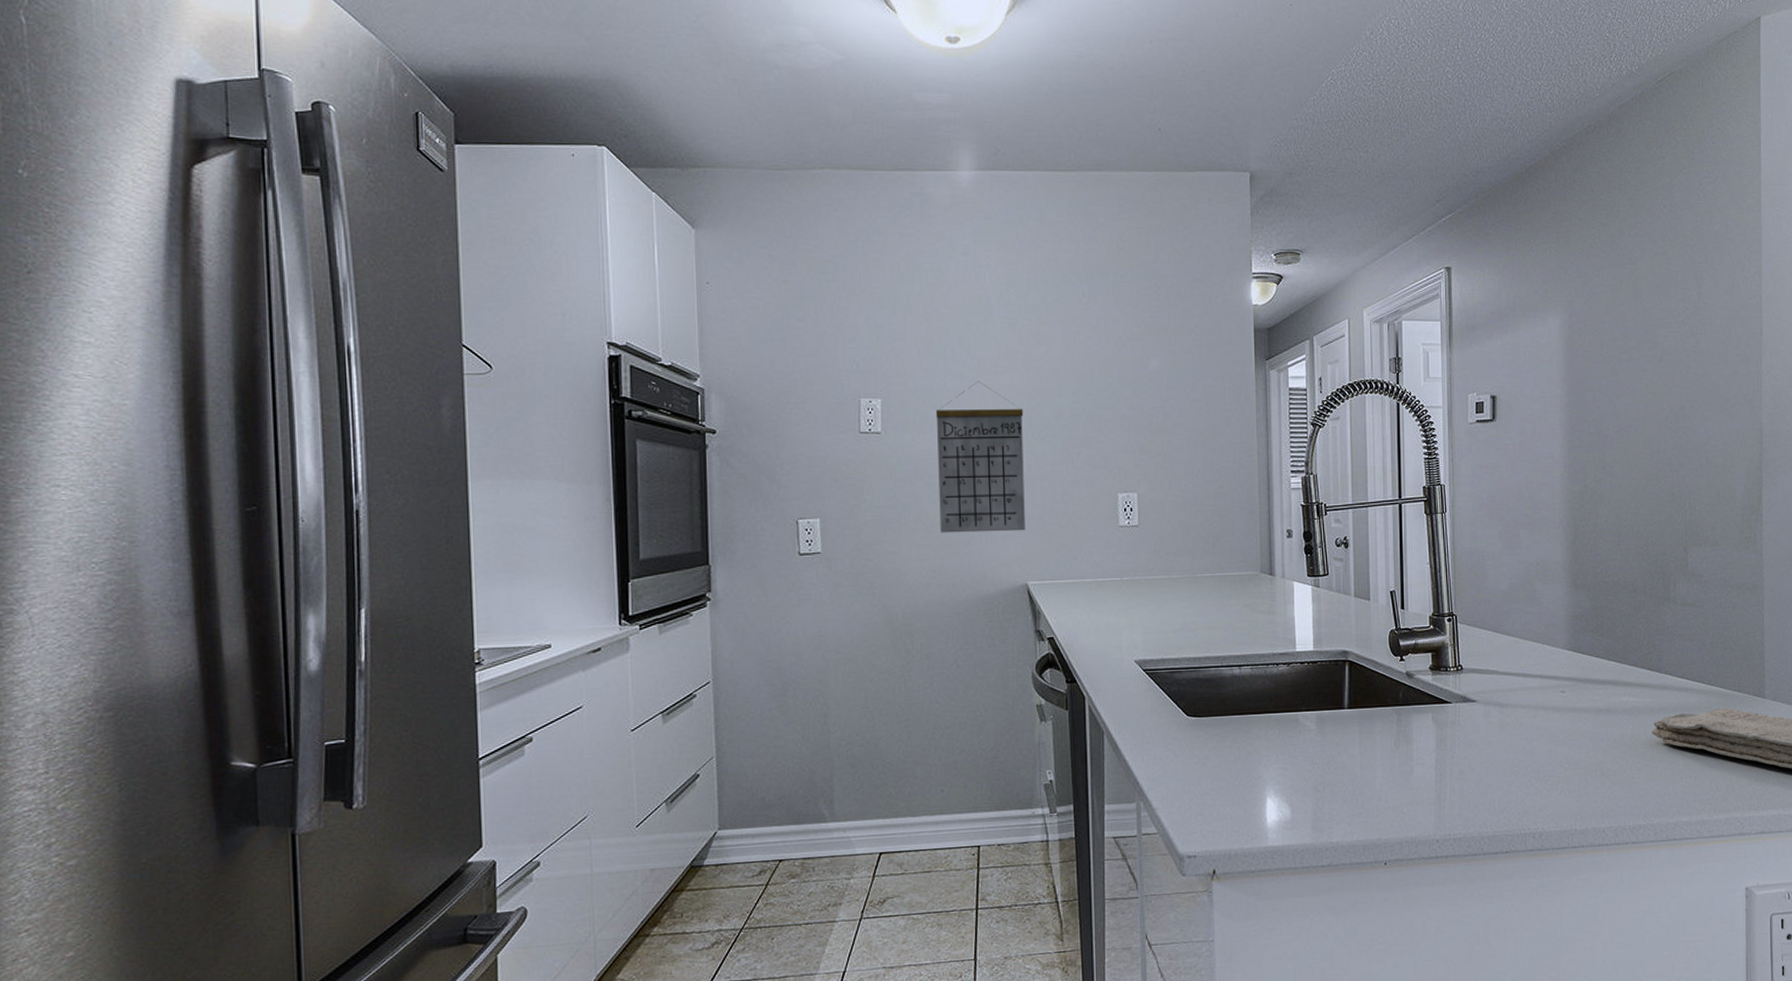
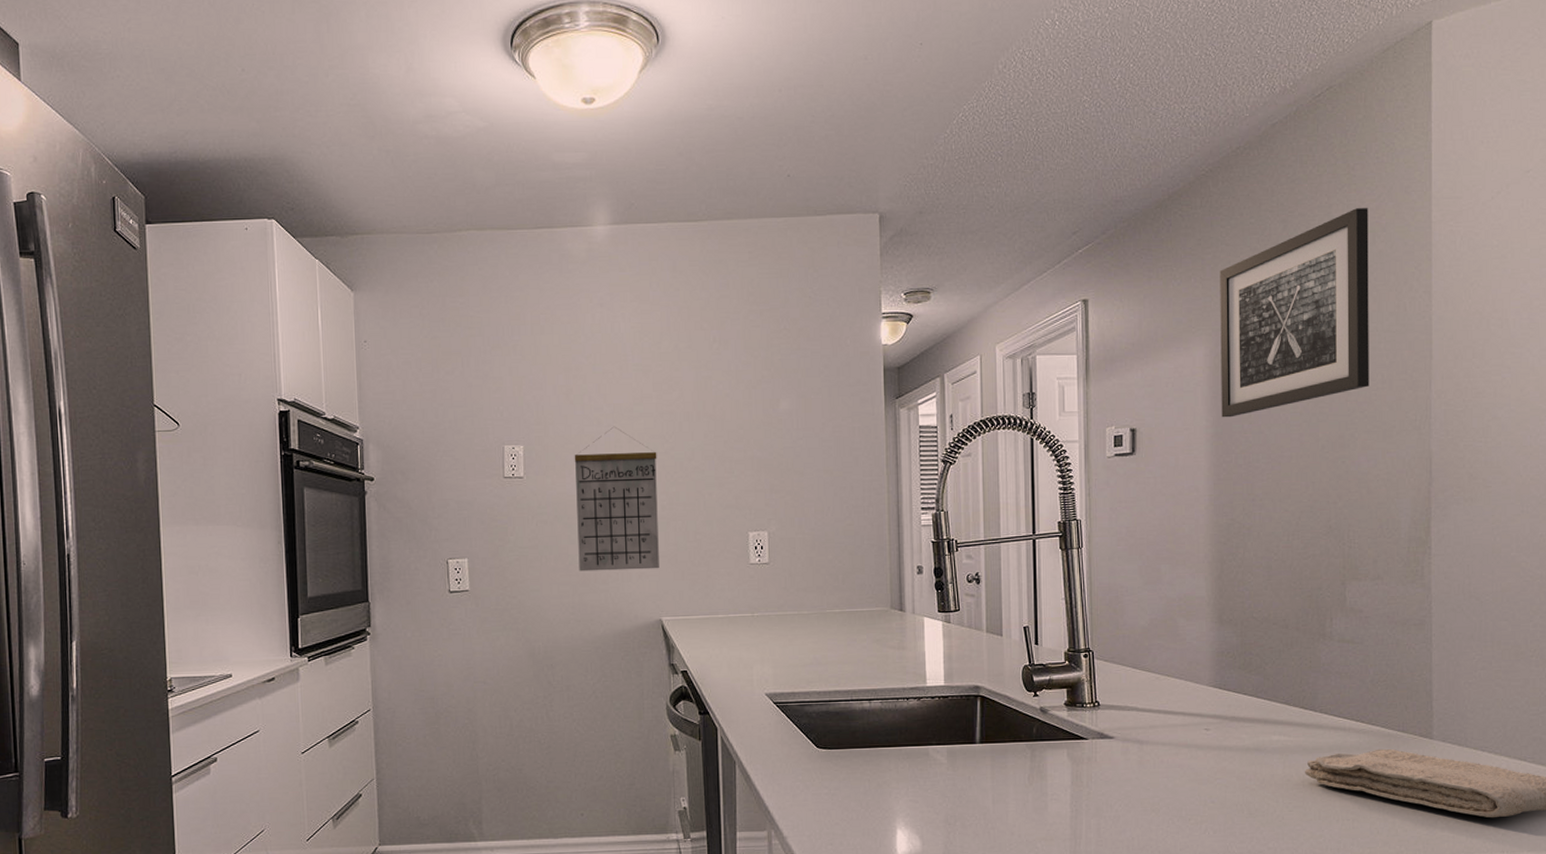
wall art: none [1573,190,1708,387] -> present [1220,208,1369,418]

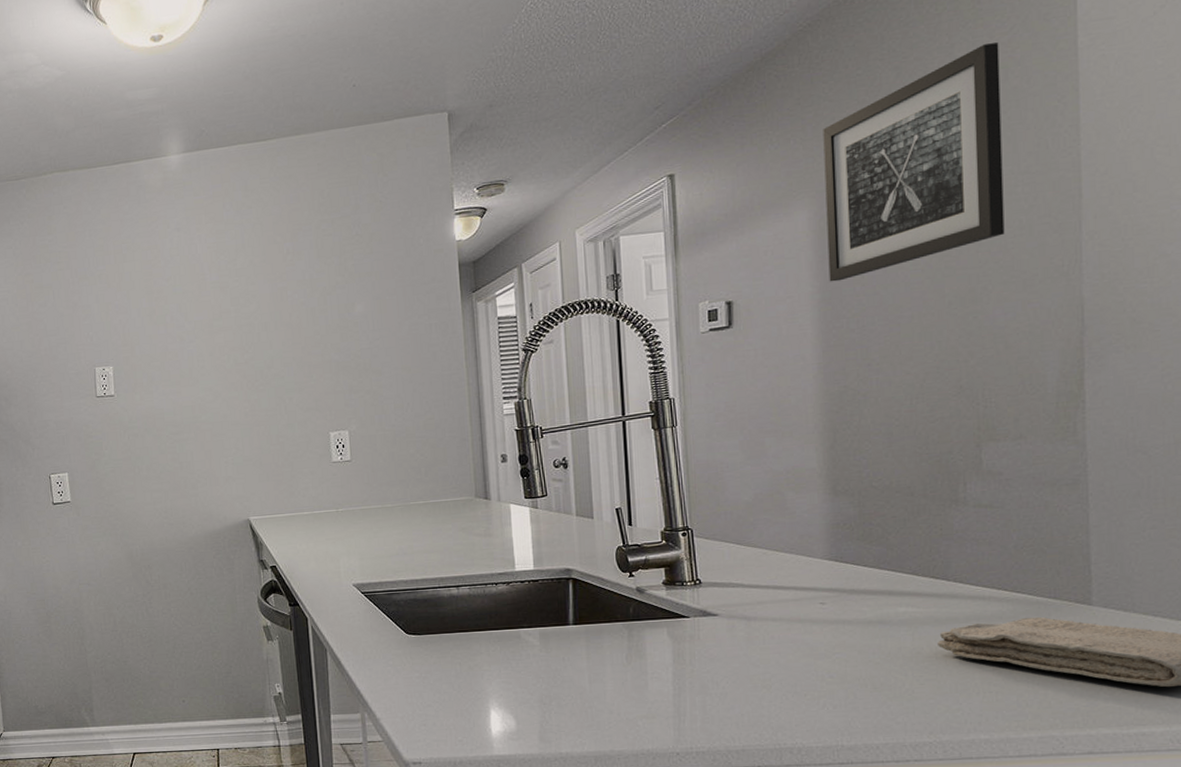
calendar: present [574,426,659,572] -> none [160,341,245,479]

